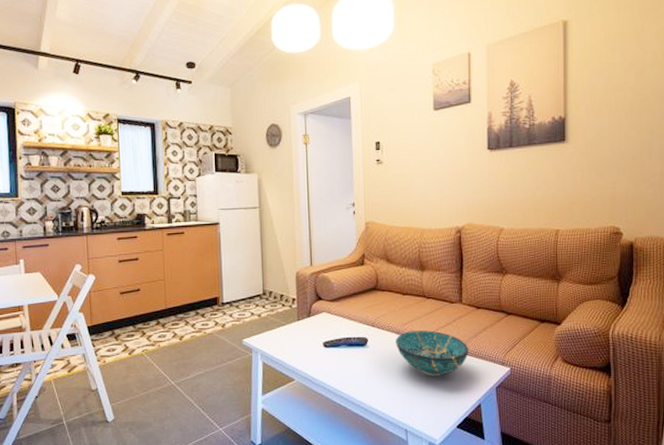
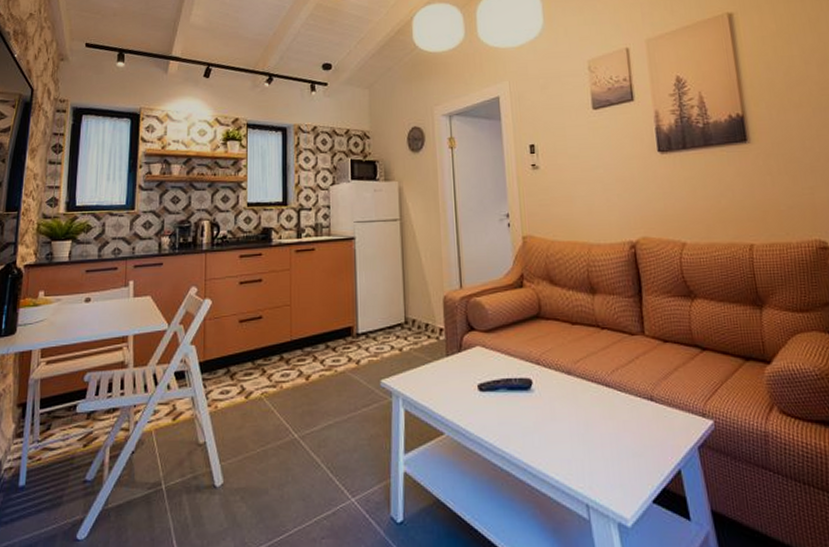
decorative bowl: present [396,330,469,376] -> none [566,370,660,431]

